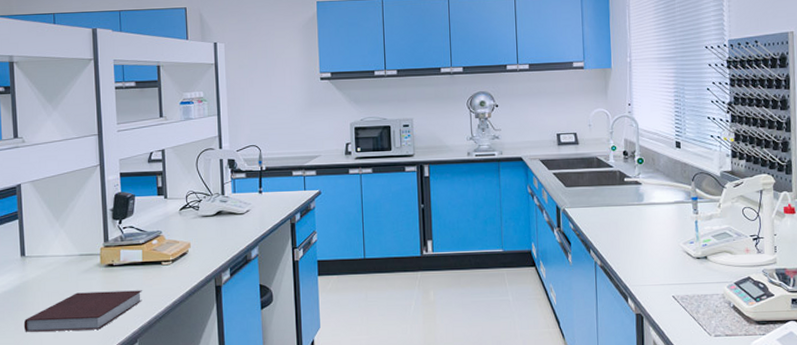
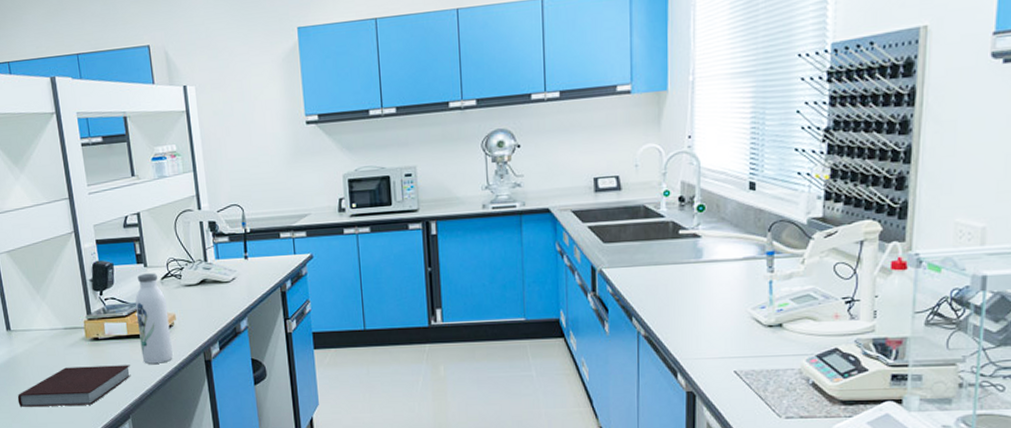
water bottle: none [152,204,185,289] -> present [135,273,173,364]

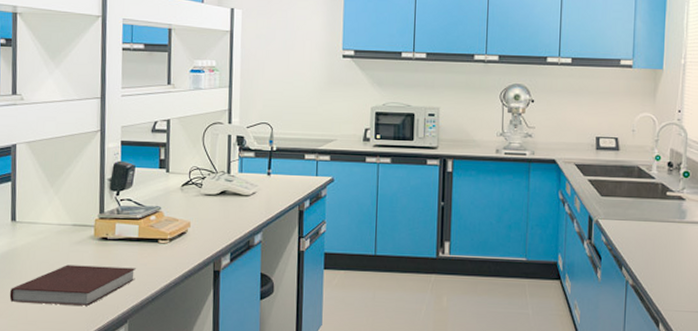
water bottle: present [135,273,173,364] -> none [149,179,184,270]

